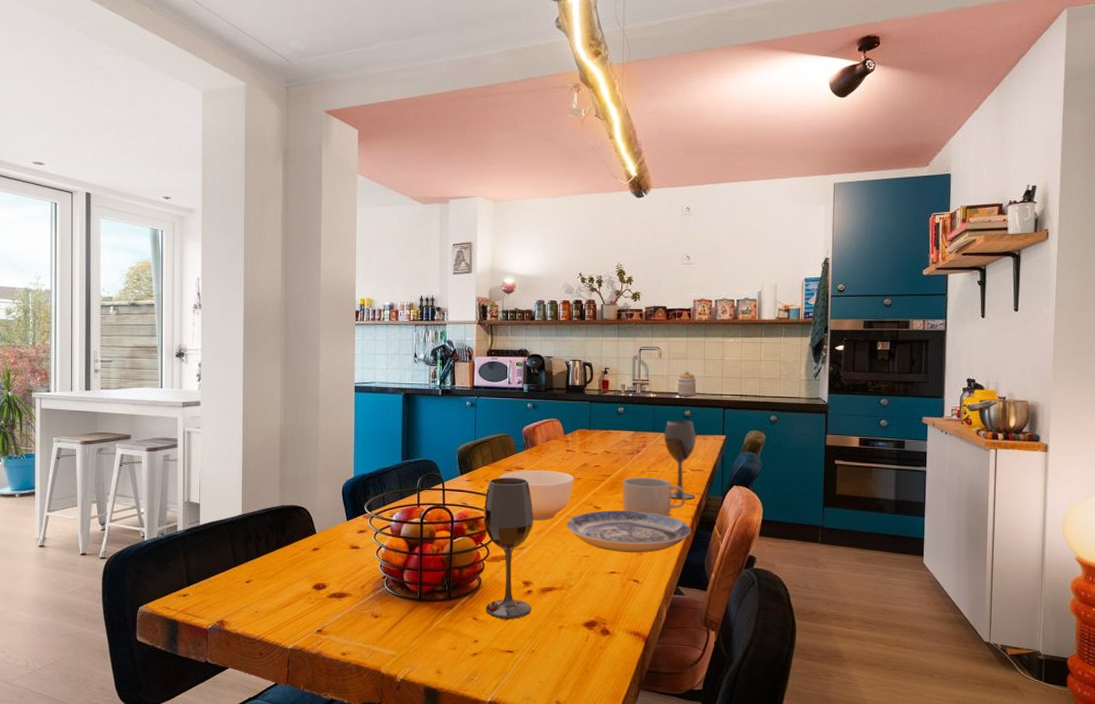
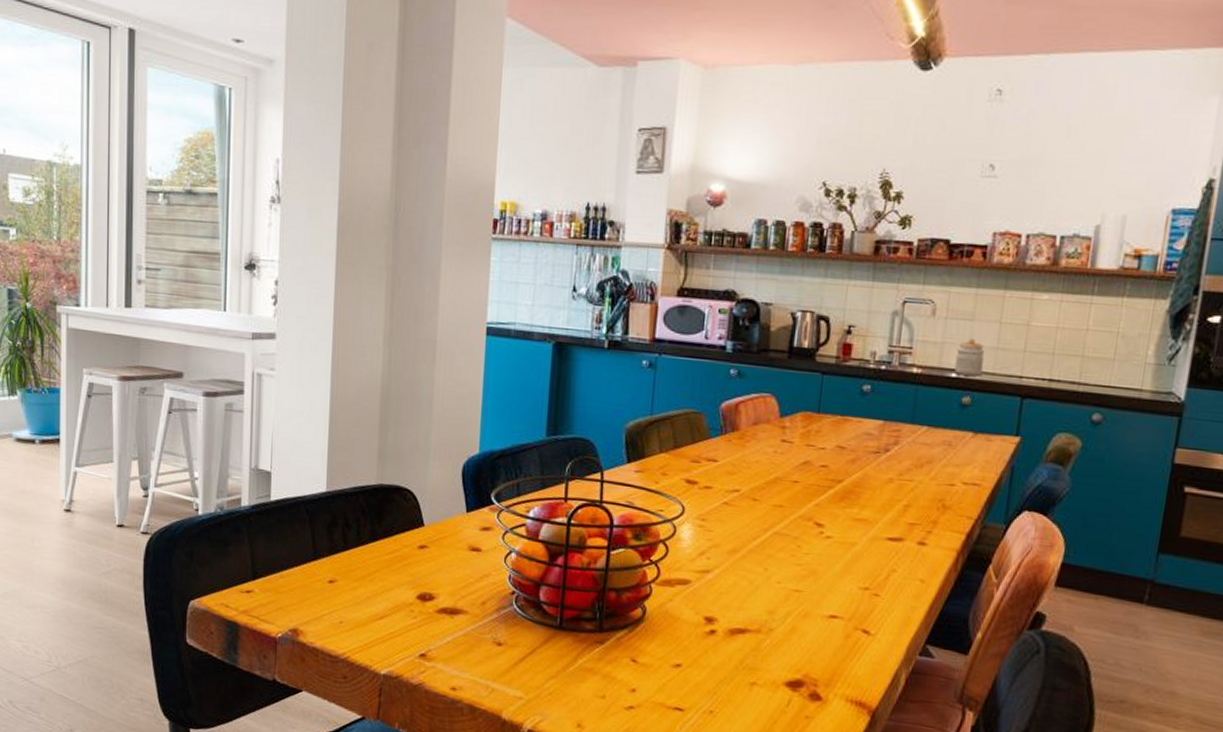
wine glass: present [483,477,534,619] -> none [649,470,727,666]
bowl: present [499,469,575,521] -> none [681,463,790,536]
plate: present [566,510,691,553] -> none [772,529,954,595]
cup: present [622,477,686,517] -> none [855,486,951,547]
wine glass: present [663,420,697,499] -> none [926,408,976,525]

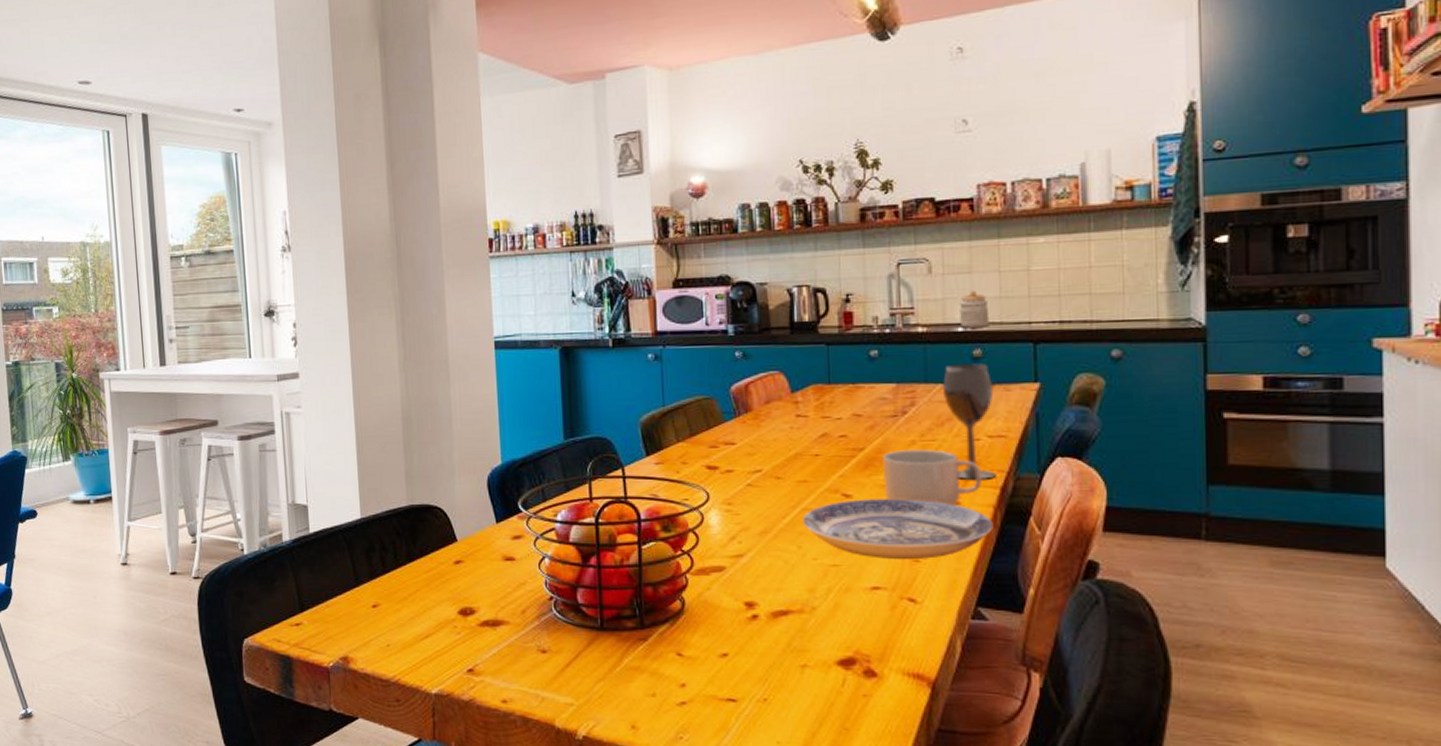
plate: none [772,529,954,595] -> present [802,499,994,559]
cup: none [855,486,951,547] -> present [882,449,982,507]
wine glass: none [926,408,976,525] -> present [942,363,997,480]

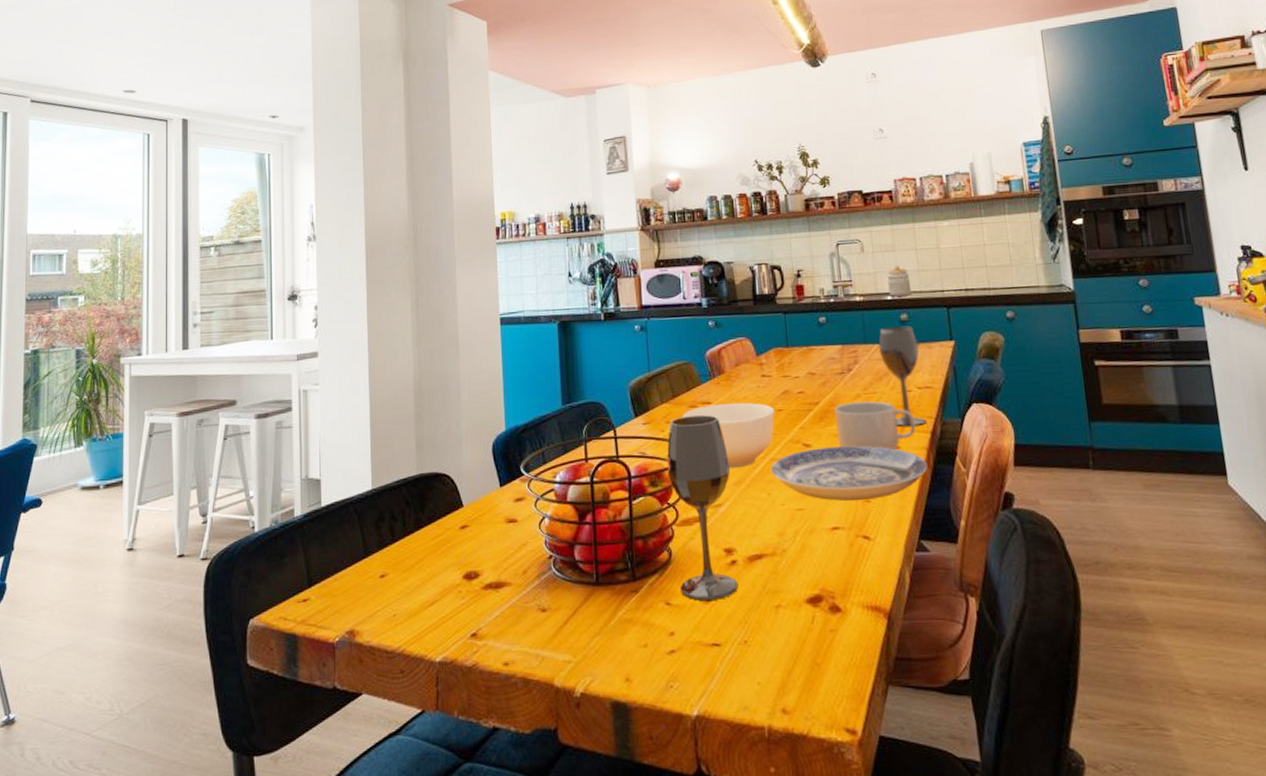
wine glass: none [682,457,760,655] -> present [667,415,739,601]
bowl: none [701,444,811,517] -> present [682,402,775,468]

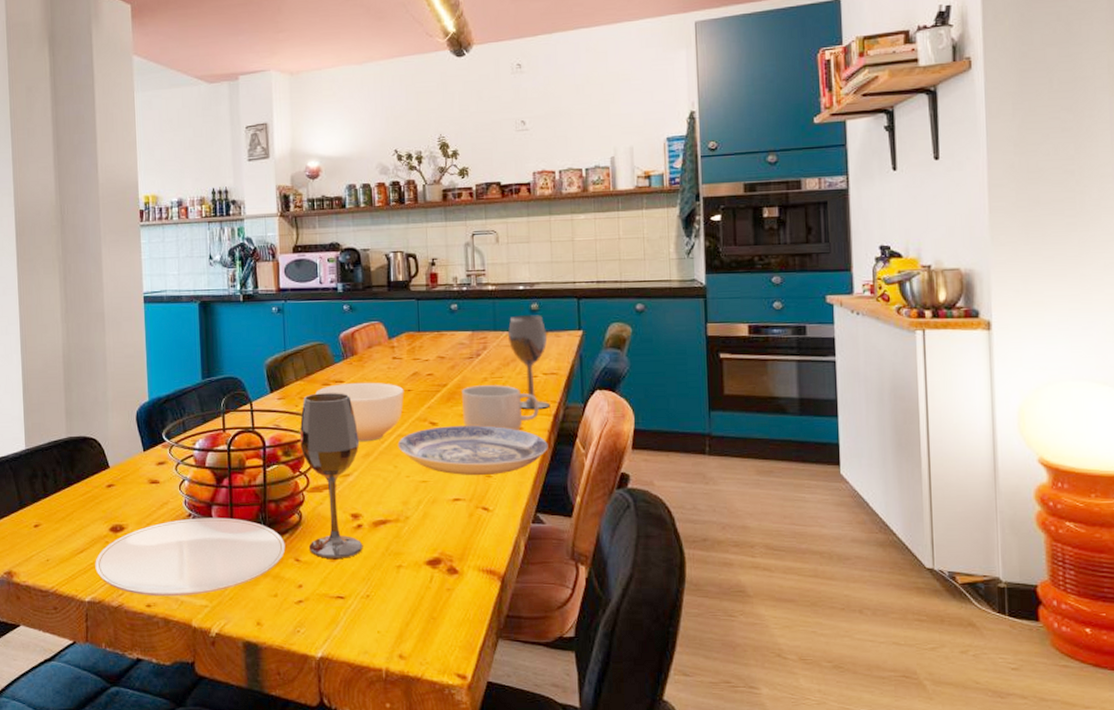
plate: none [447,558,655,653] -> present [95,518,286,597]
jar: present [887,265,912,297] -> none [520,256,544,286]

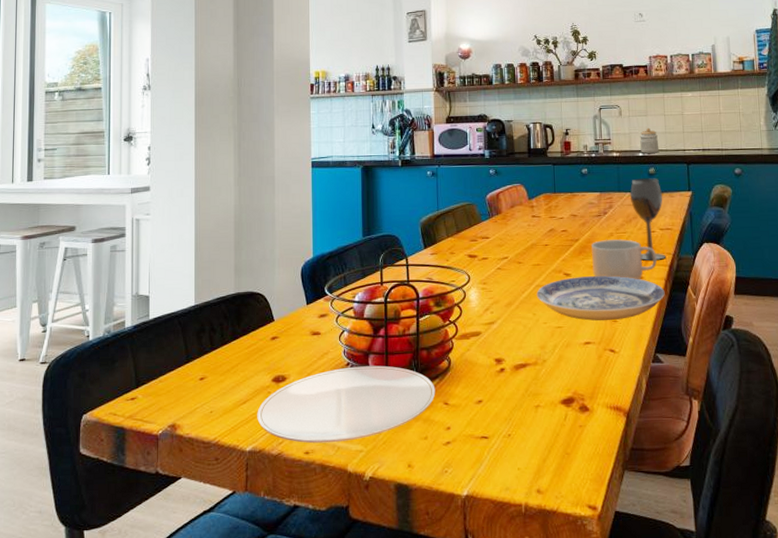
wine glass: present [300,393,363,560] -> none [450,248,506,402]
bowl: present [315,382,404,442] -> none [464,238,542,293]
jar: none [520,256,544,286] -> present [640,127,659,153]

